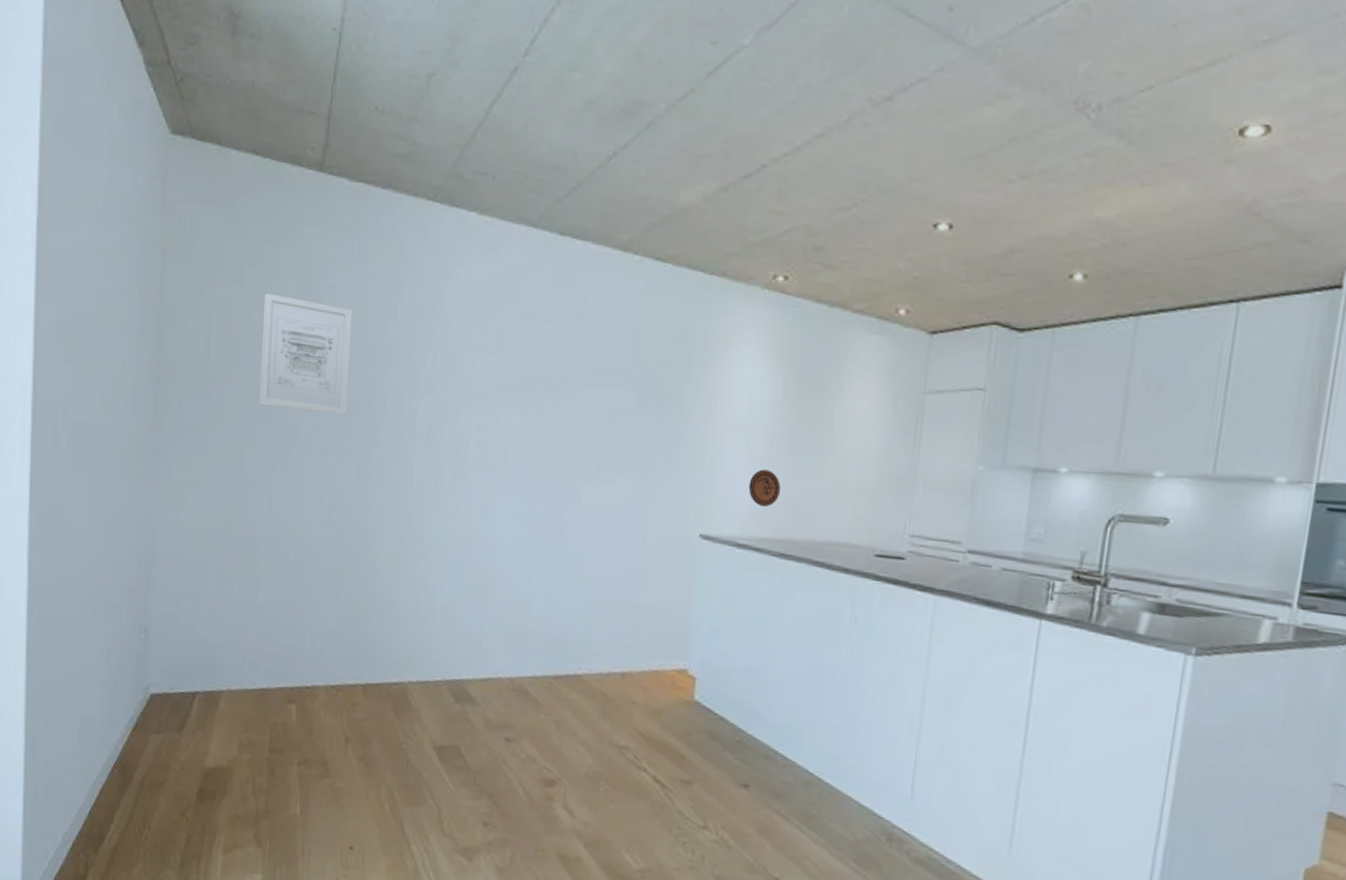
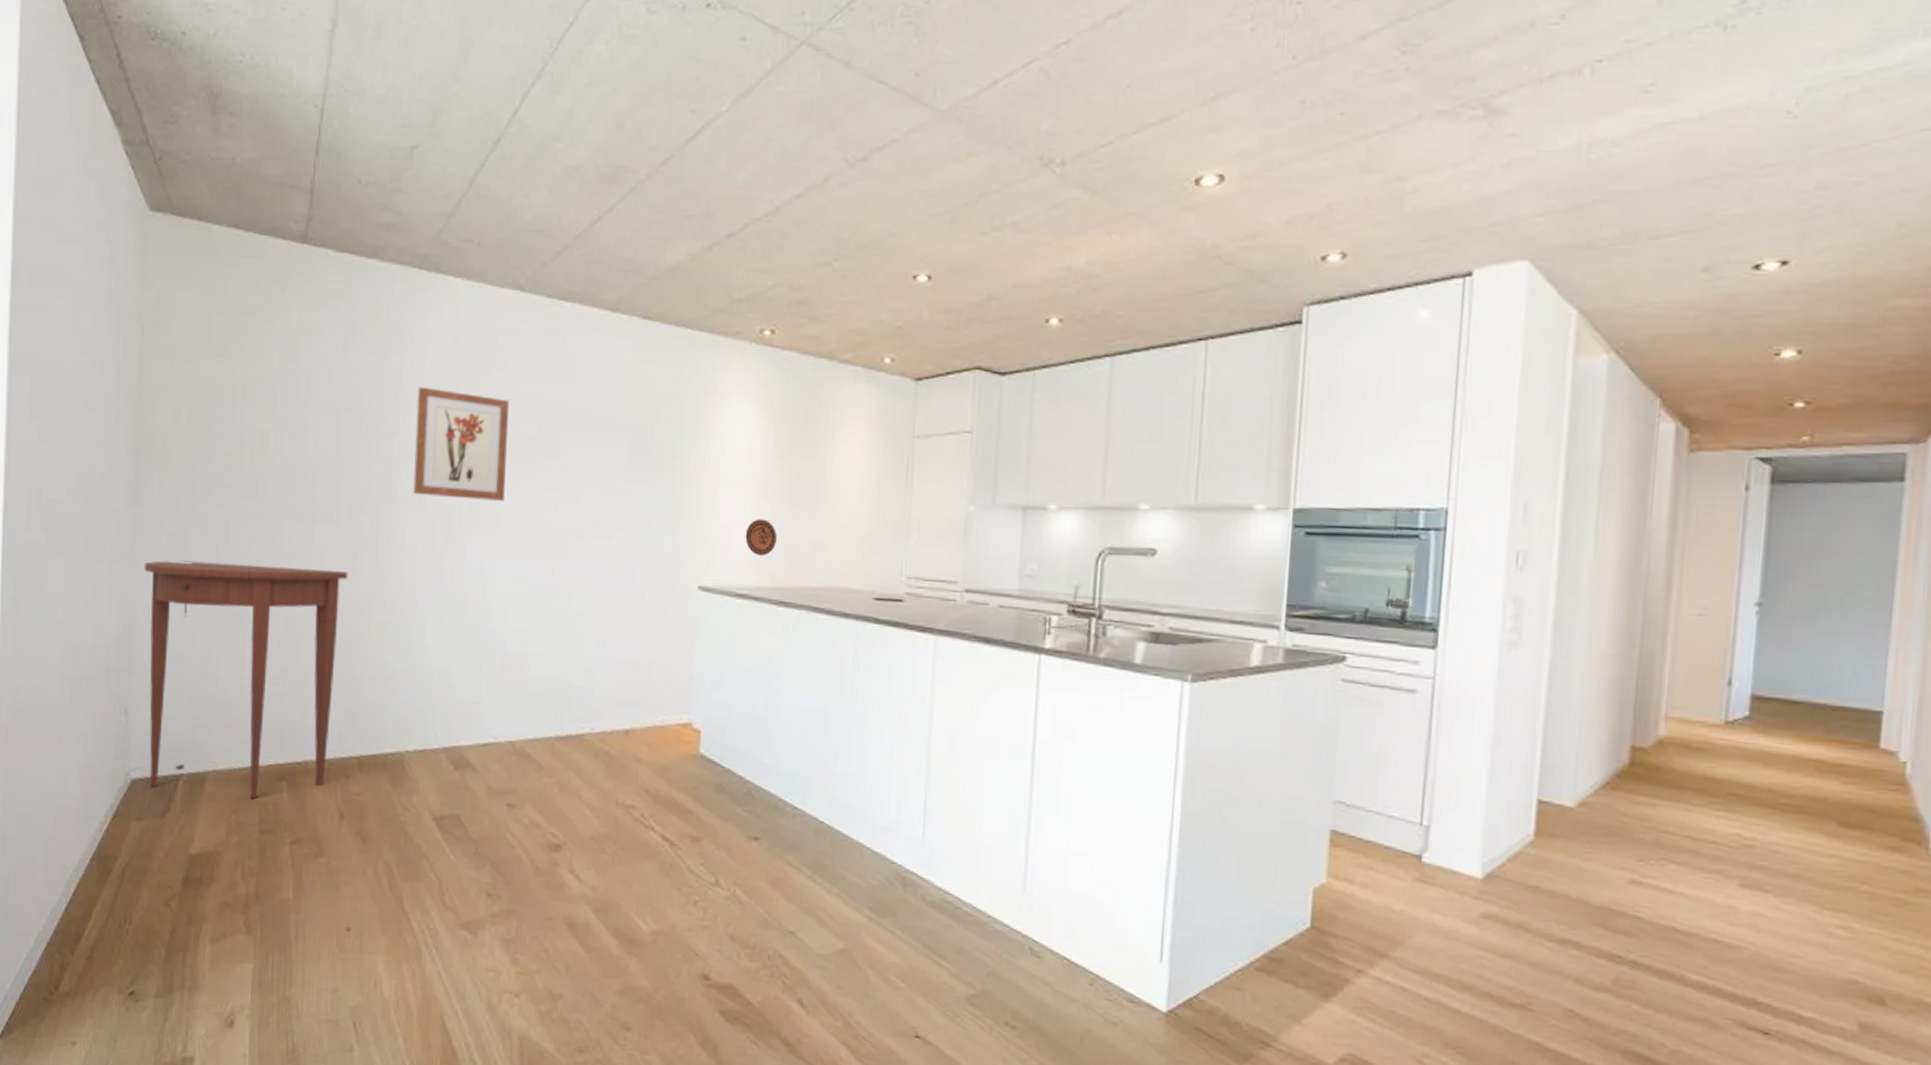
console table: none [163,484,358,719] -> present [144,560,348,799]
wall art: present [259,293,352,416] -> none [243,364,339,484]
wall art: none [422,321,518,440] -> present [413,386,509,501]

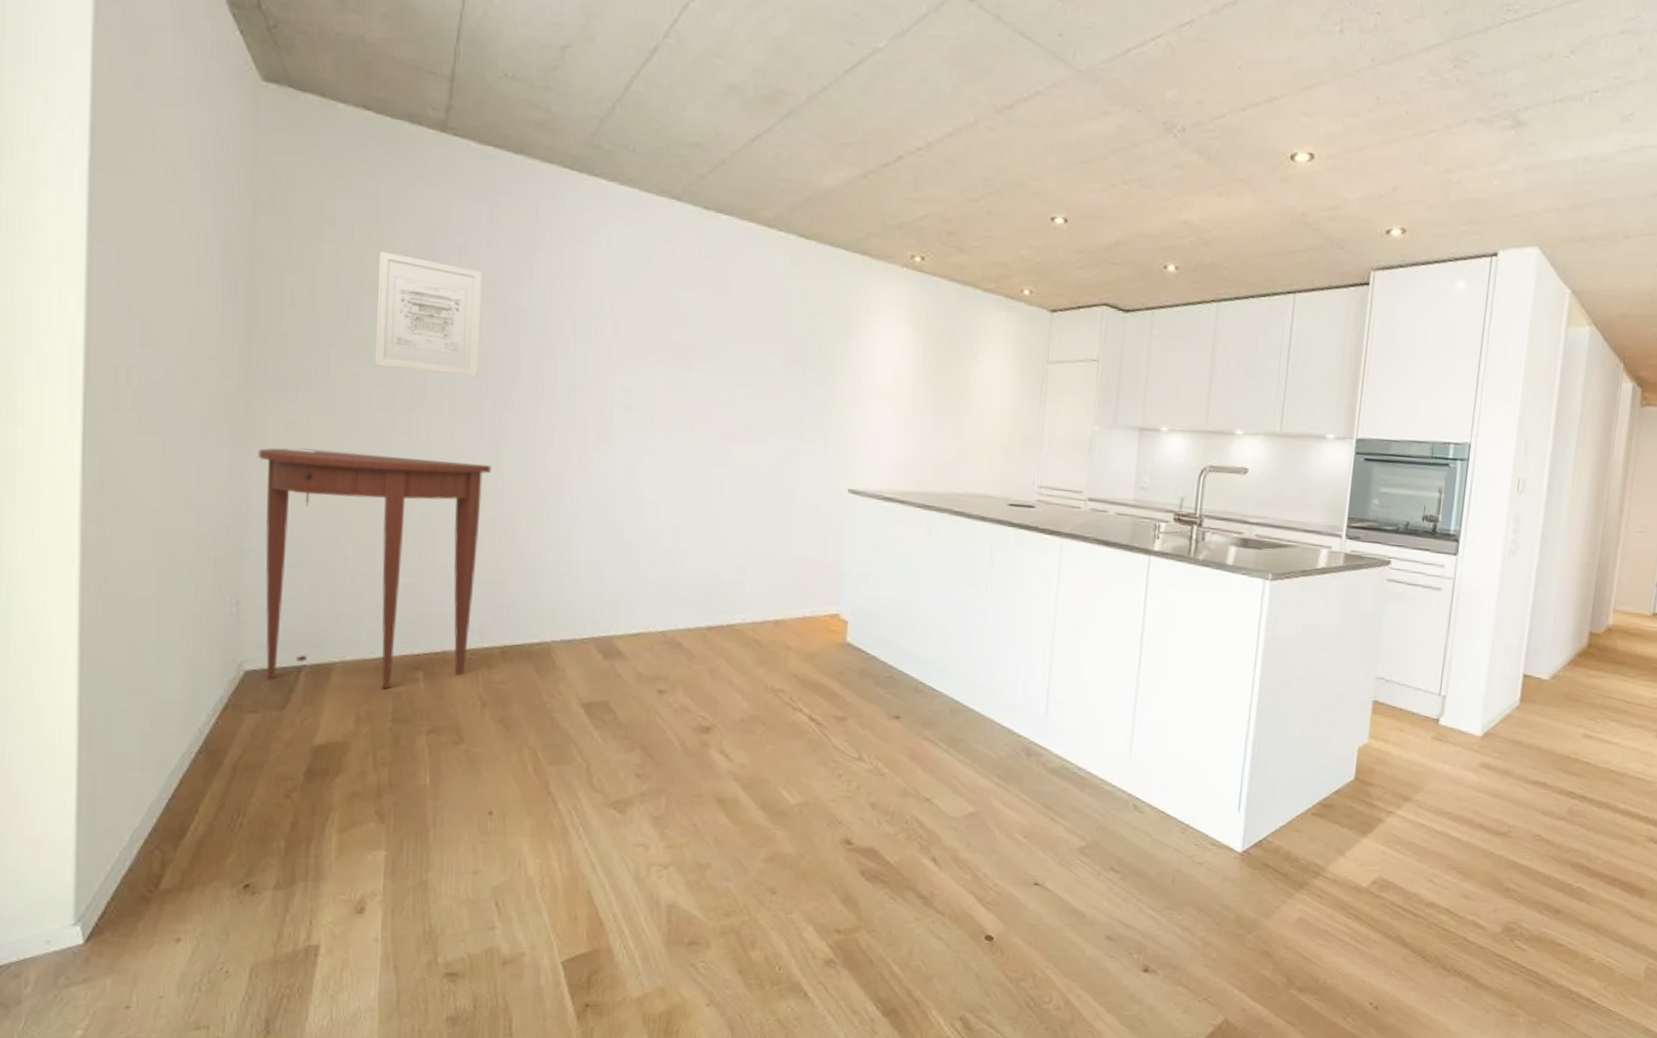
wall art: none [243,364,339,484] -> present [374,251,482,378]
wall art: present [413,386,509,501] -> none [562,286,663,403]
decorative plate: present [745,519,777,557] -> none [893,429,922,464]

